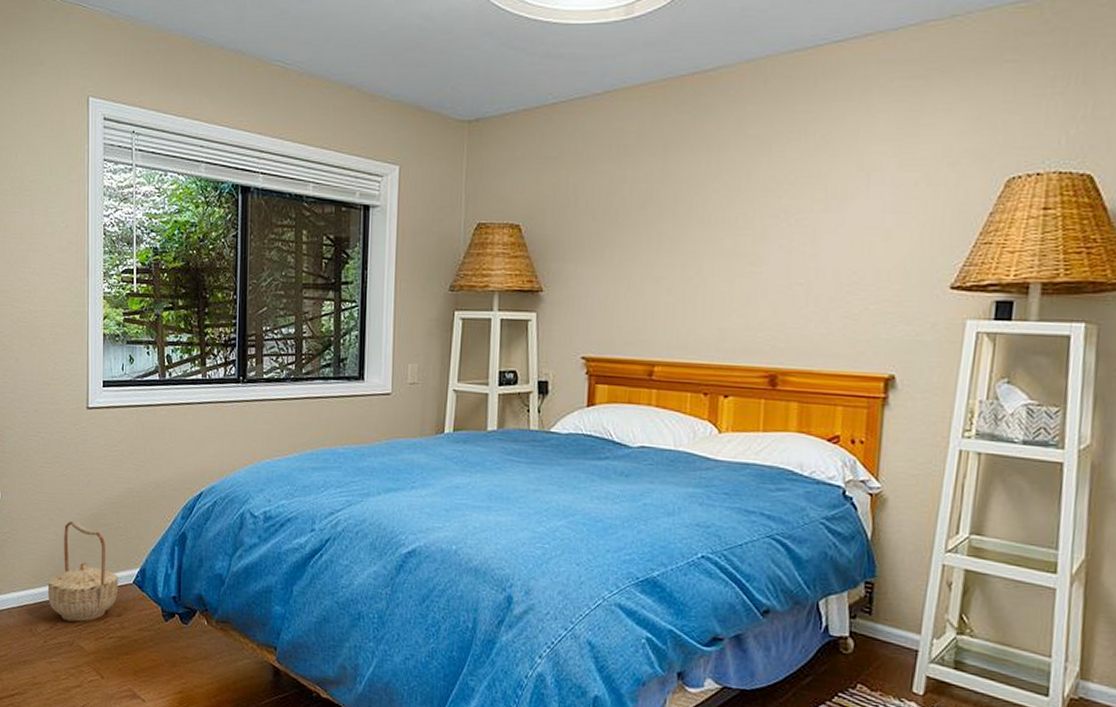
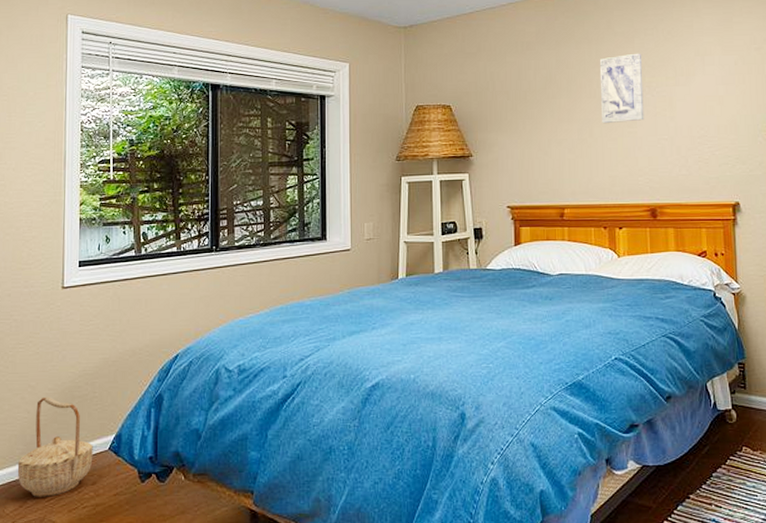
wall art: none [715,164,781,259] -> present [599,53,644,124]

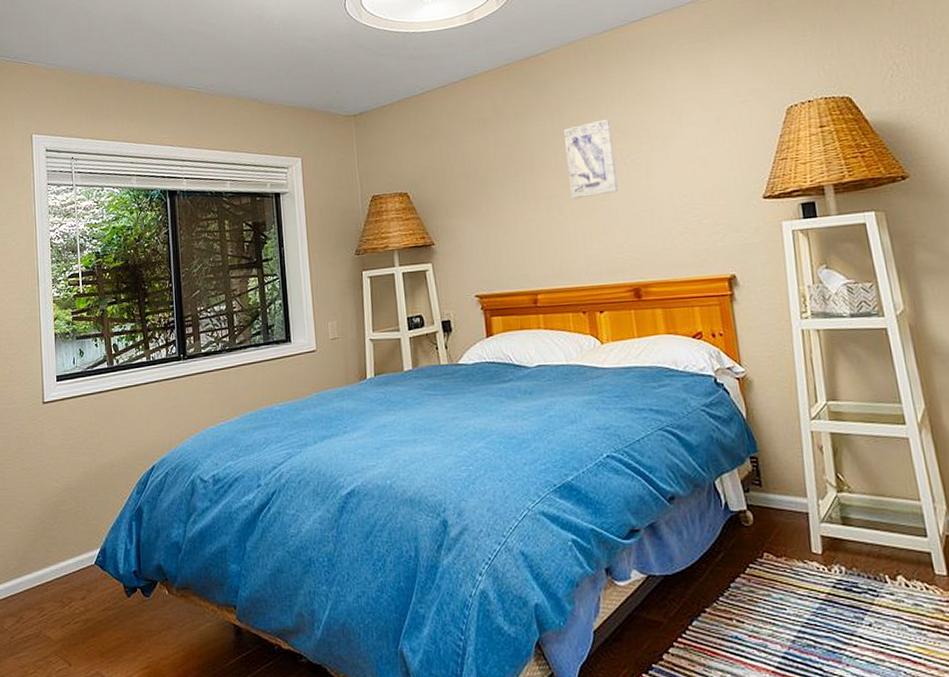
basket: present [17,397,93,497] -> none [12,511,81,612]

